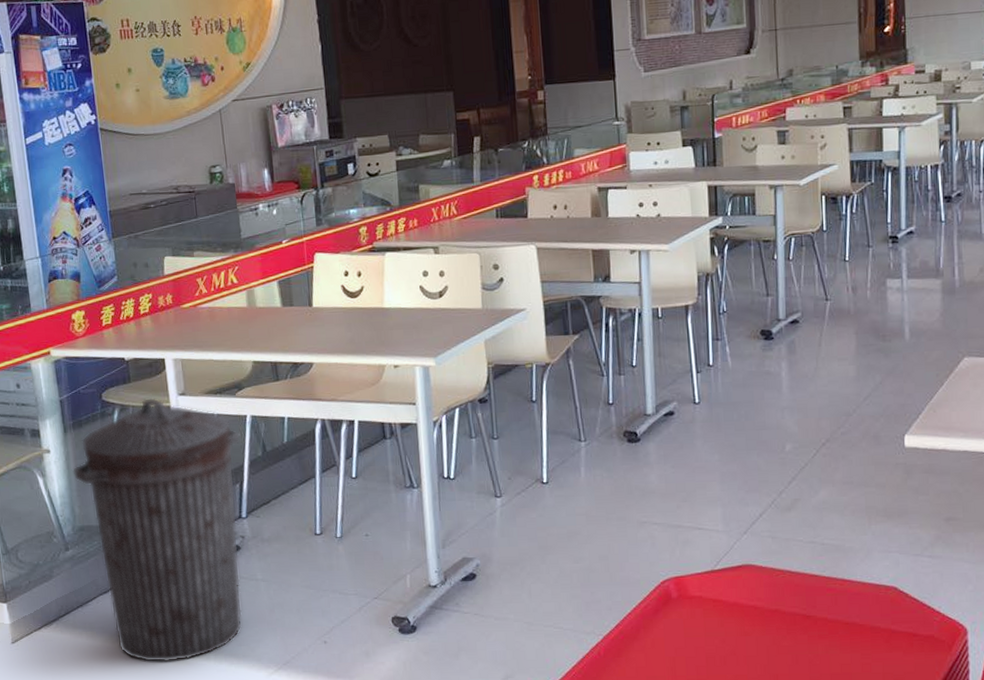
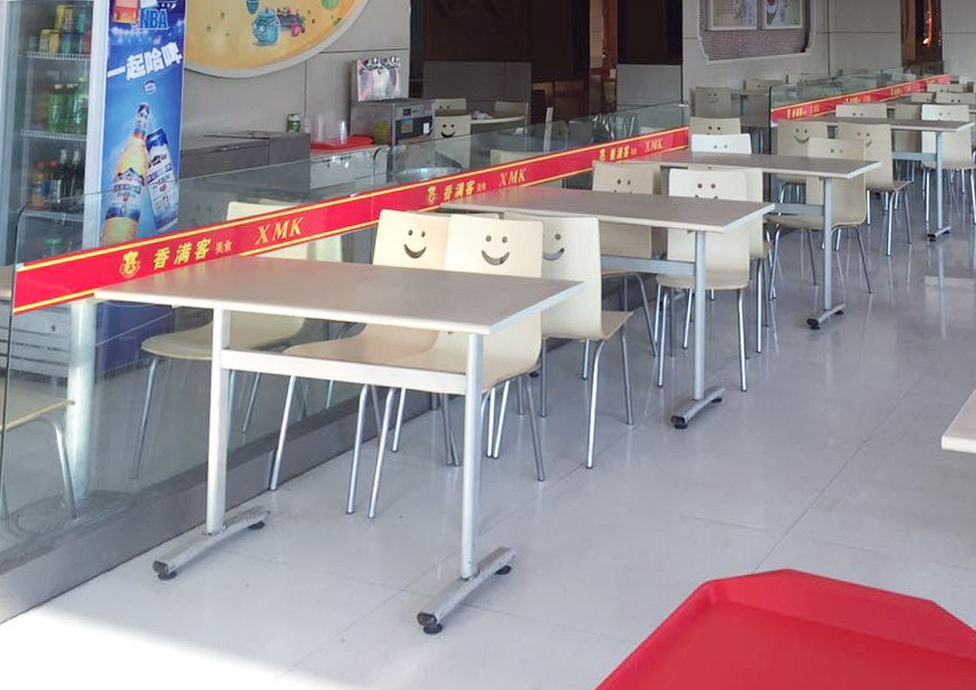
trash can: present [72,397,243,663] -> none [95,349,282,658]

